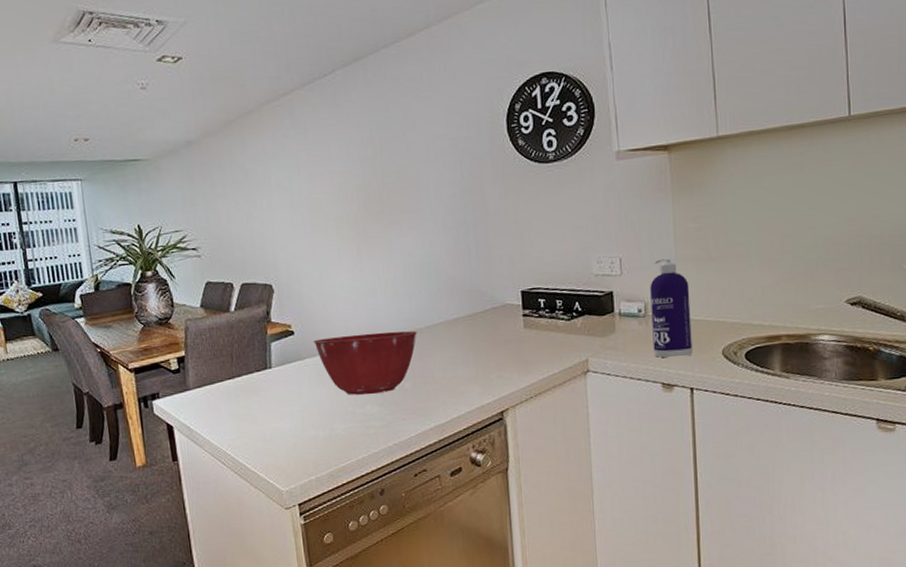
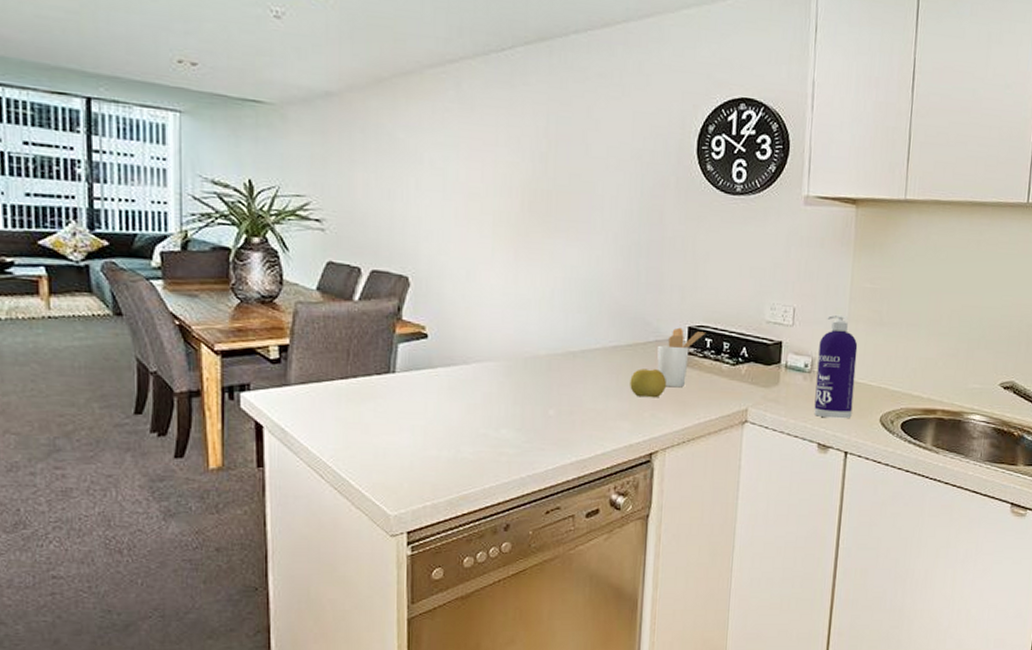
mixing bowl: present [313,330,417,395] -> none [449,347,570,418]
fruit: none [474,334,508,362] -> present [630,369,666,398]
utensil holder: none [494,292,538,349] -> present [657,327,706,387]

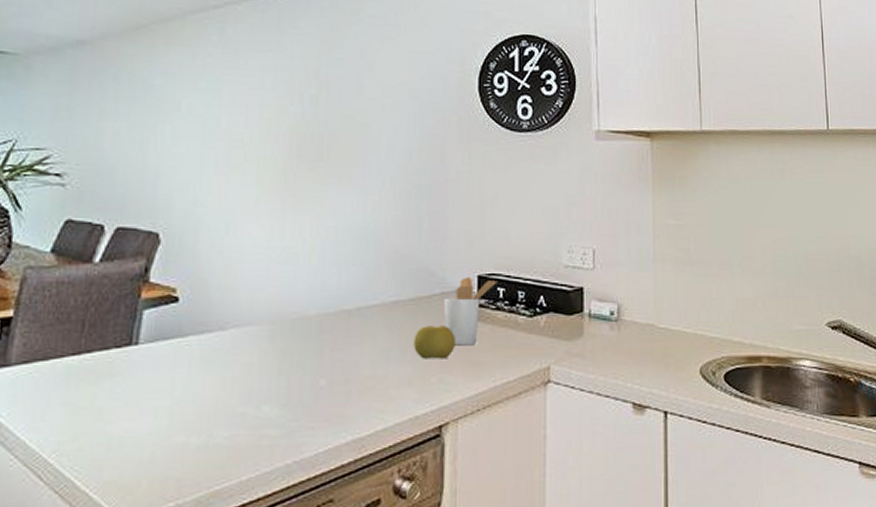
spray bottle: present [814,314,858,419] -> none [625,255,668,373]

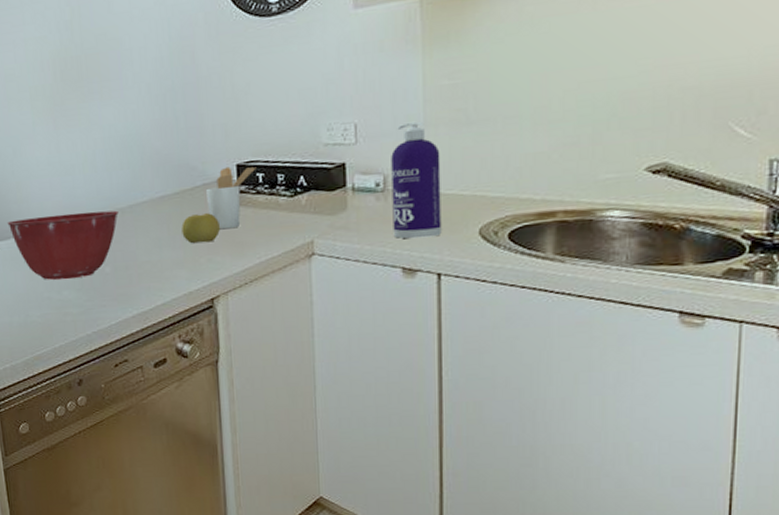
mixing bowl: none [203,309,344,392] -> present [7,210,118,280]
spray bottle: none [625,255,668,373] -> present [391,121,442,239]

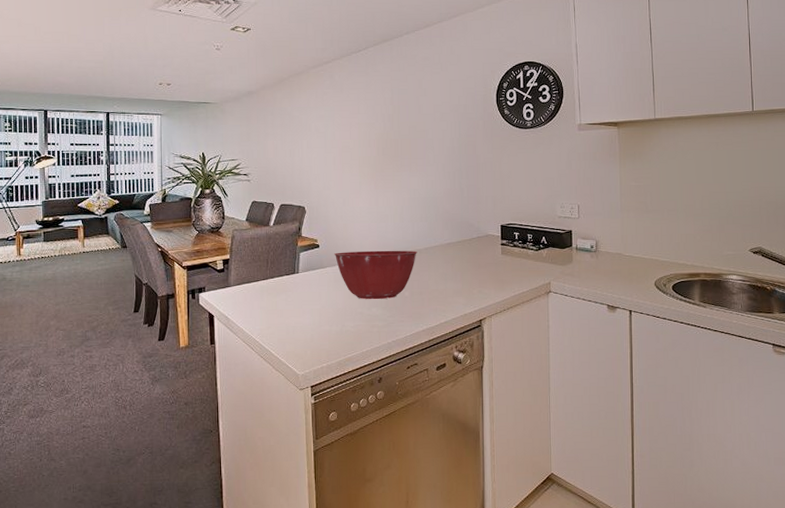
fruit: present [181,213,220,244] -> none [461,258,488,279]
utensil holder: present [205,166,256,230] -> none [479,226,514,270]
spray bottle: present [391,121,442,239] -> none [600,207,632,285]

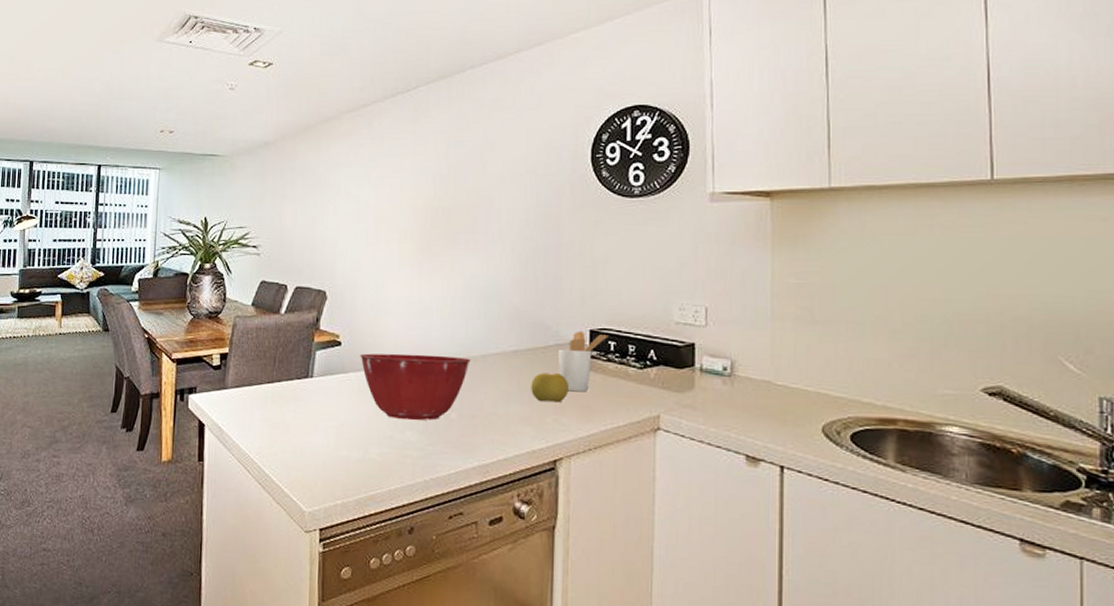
fruit: none [461,258,488,279] -> present [531,373,569,403]
utensil holder: none [479,226,514,270] -> present [557,331,609,392]

